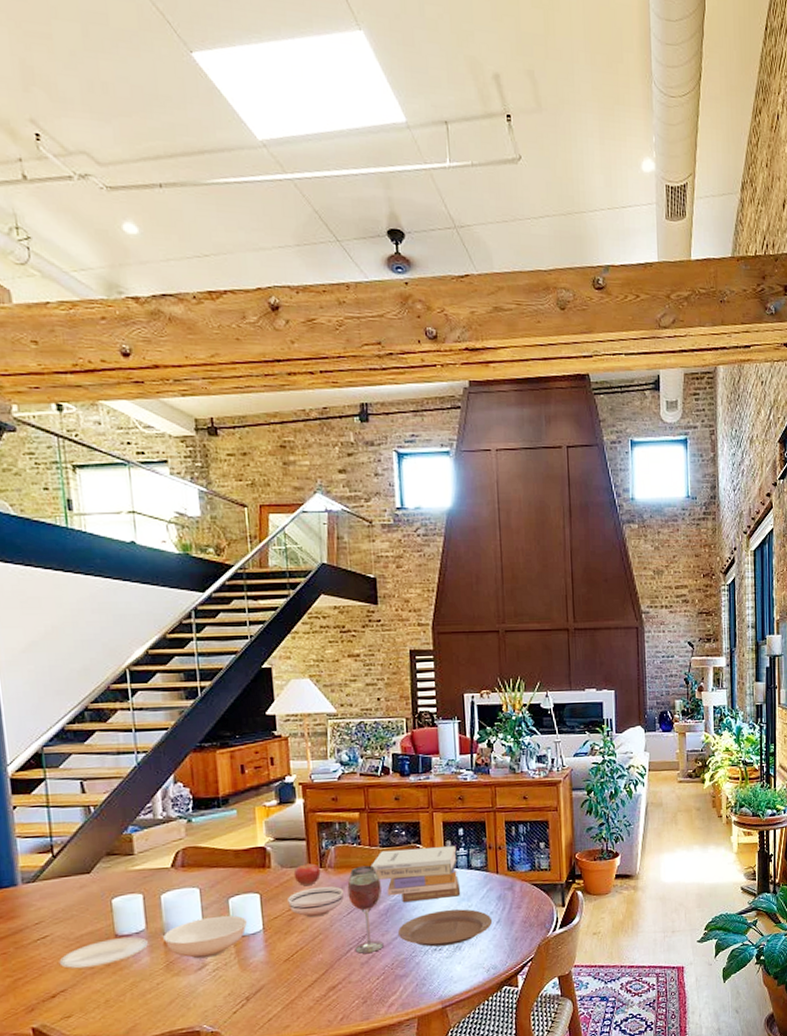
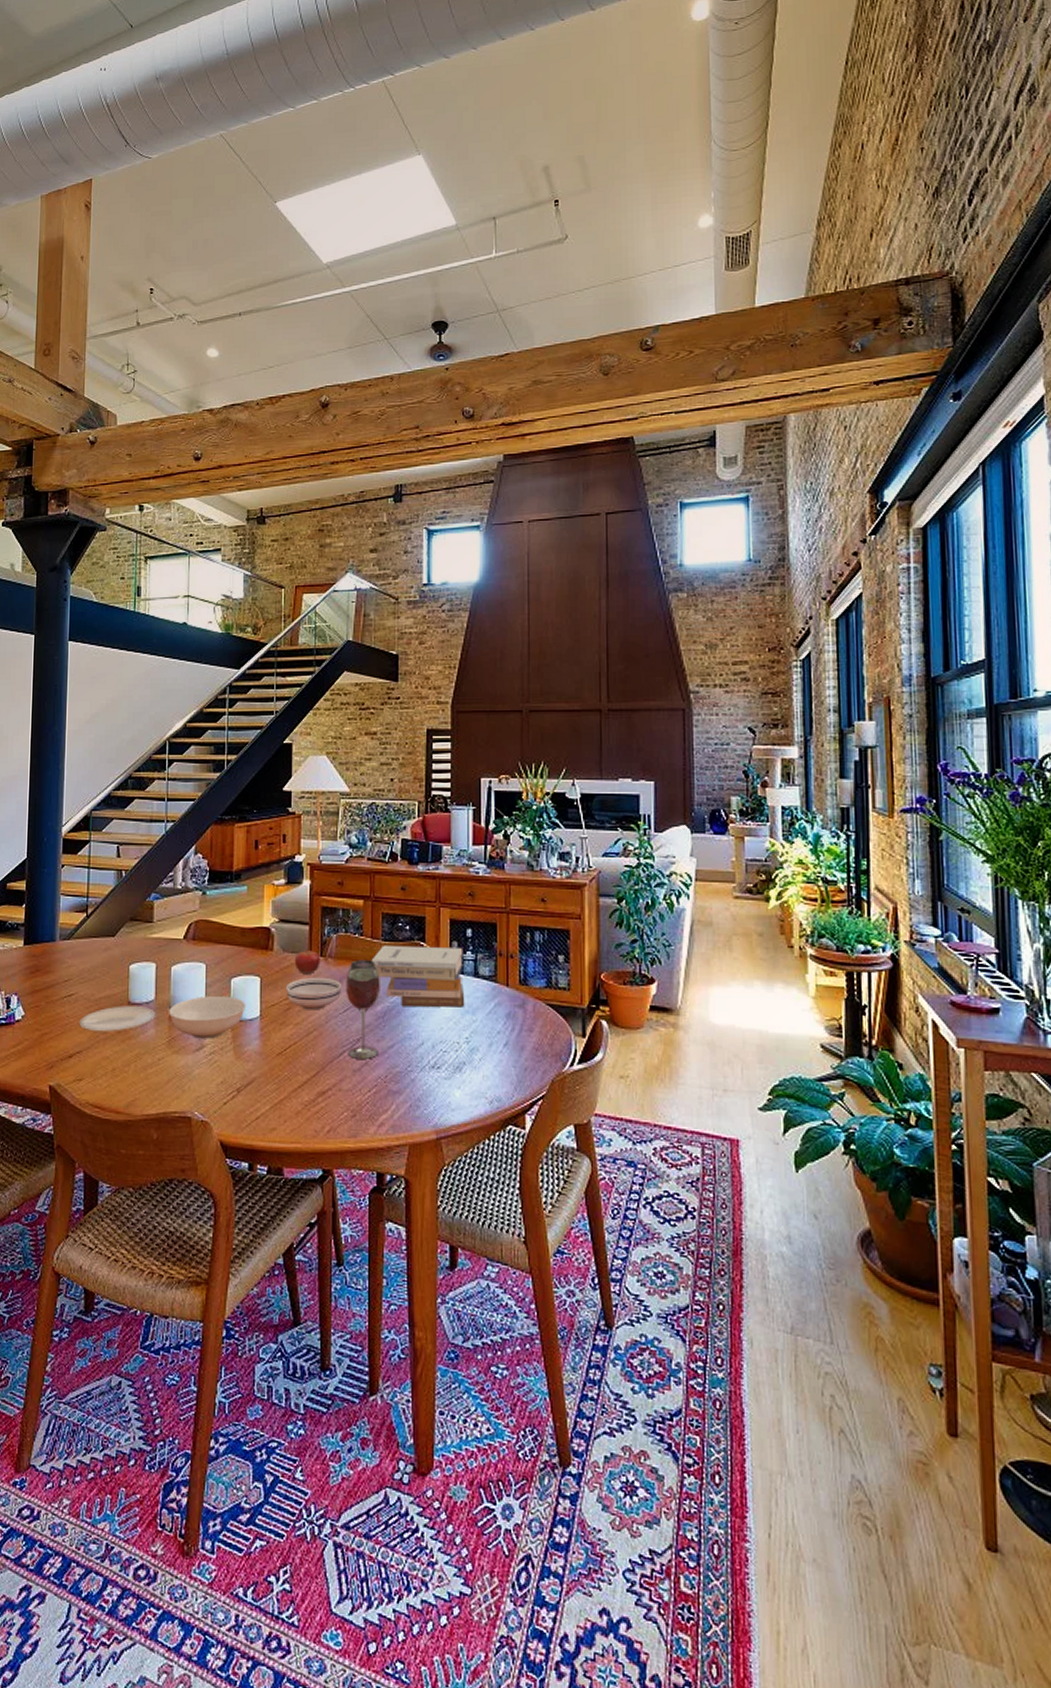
plate: present [397,909,493,947] -> none [393,1021,499,1064]

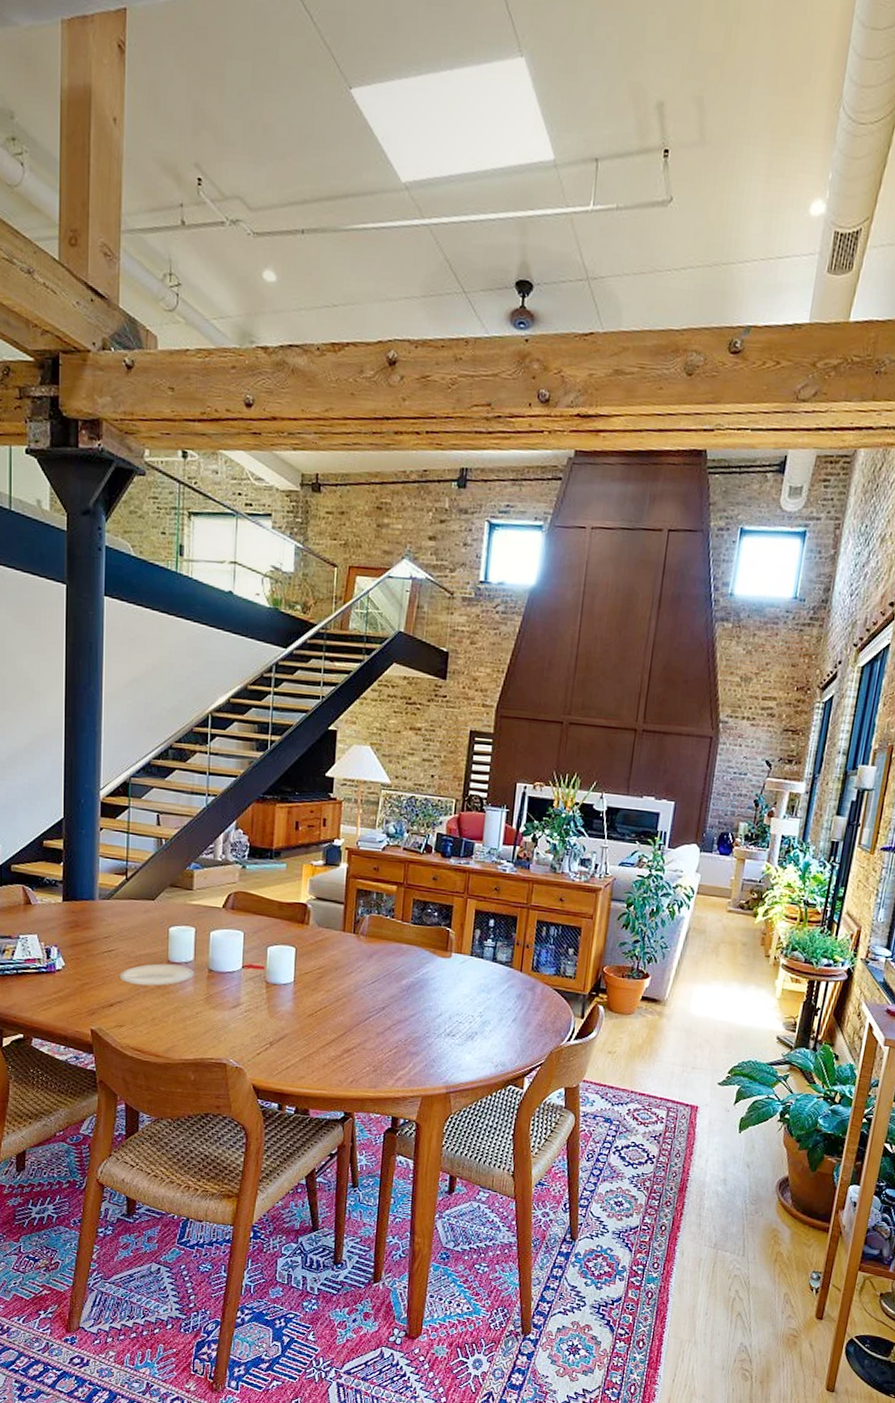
bowl: present [169,995,245,1039] -> none [207,960,281,999]
bowl: present [286,977,341,1011] -> none [319,951,371,980]
fruit: present [294,949,321,974] -> none [328,926,353,948]
wineglass: present [345,959,380,1059] -> none [373,939,407,1025]
books: present [371,945,465,1008] -> none [400,927,485,987]

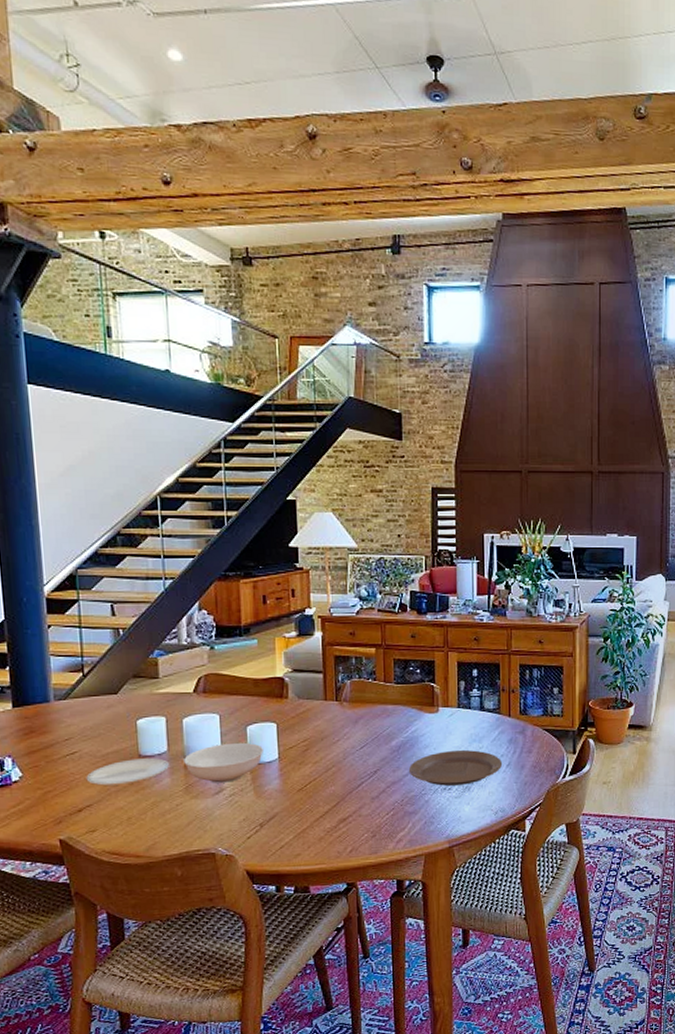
bowl: none [207,960,281,999] -> present [184,742,263,783]
plate: none [415,997,509,1034] -> present [408,749,503,786]

